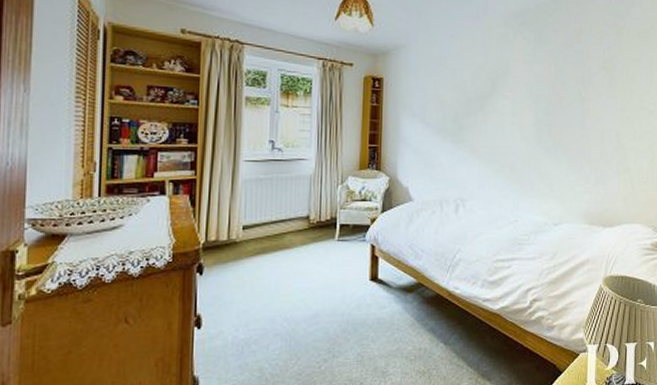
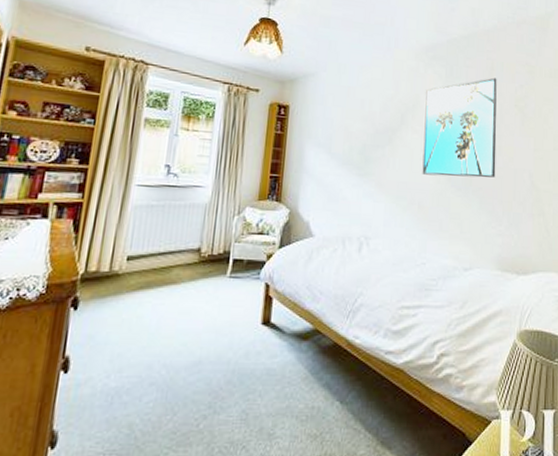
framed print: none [513,40,585,139] -> present [422,77,497,178]

